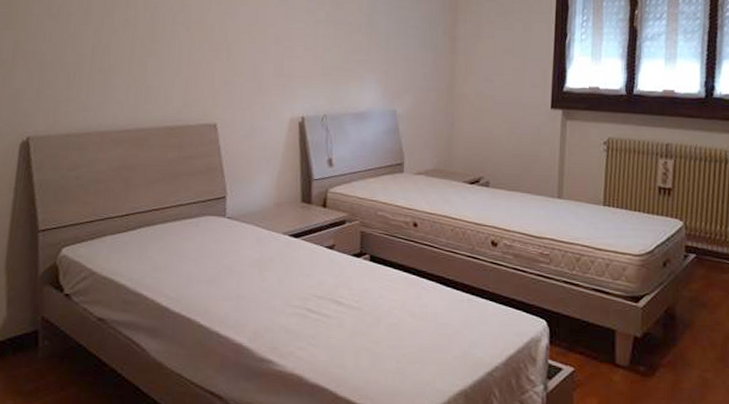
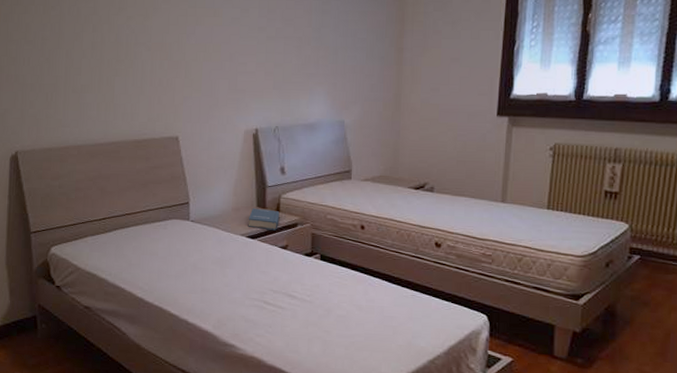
hardback book: none [291,203,327,228] -> present [248,208,280,231]

